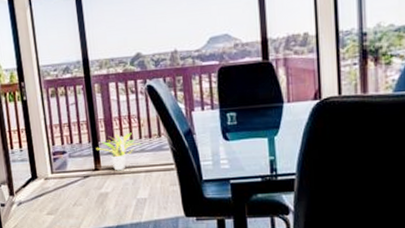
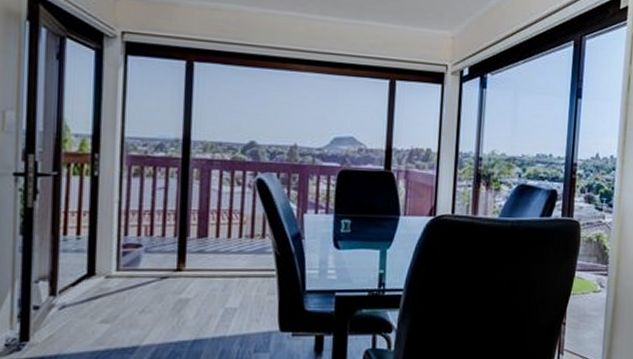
potted plant: present [96,132,141,171] -> none [182,230,240,274]

